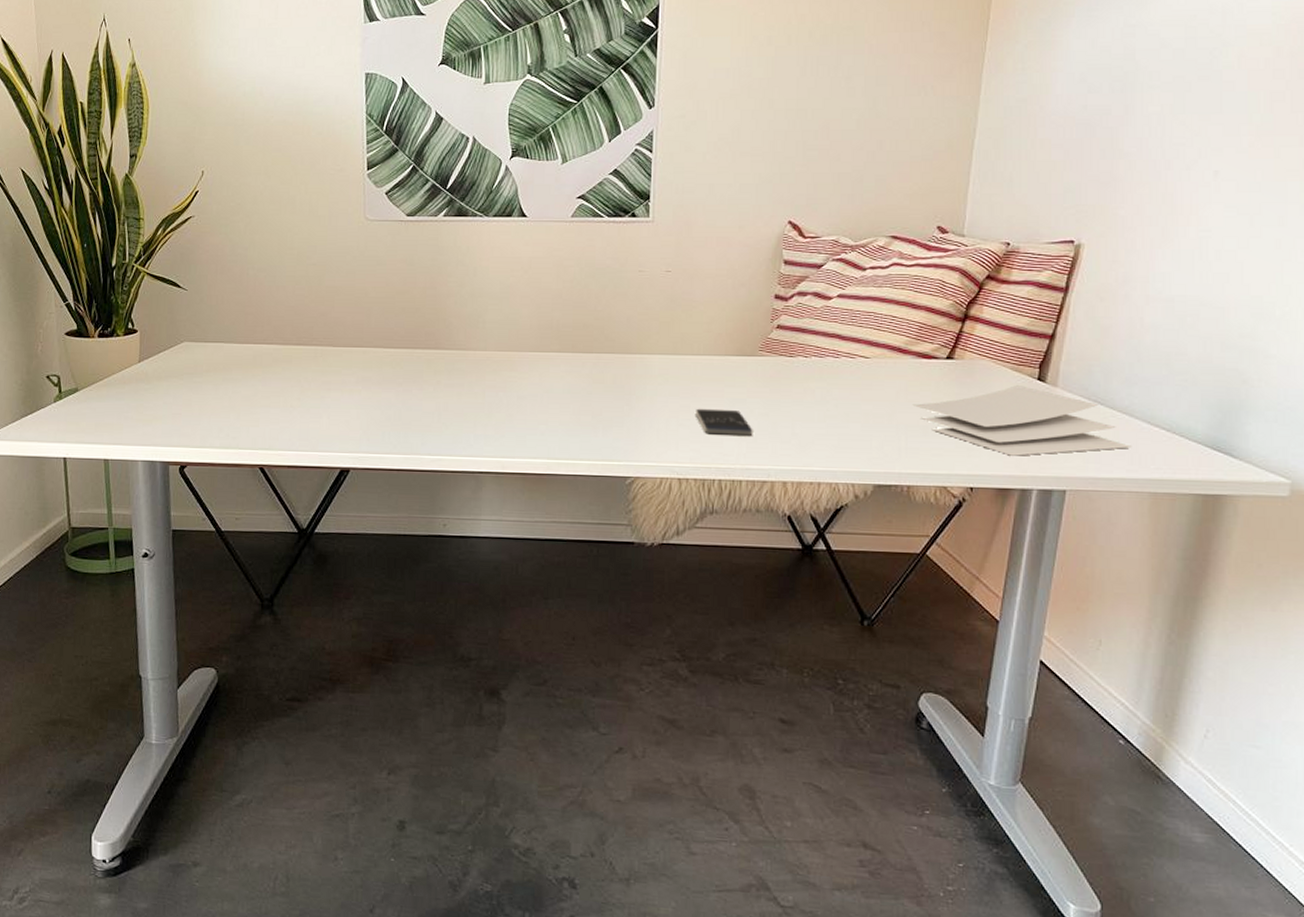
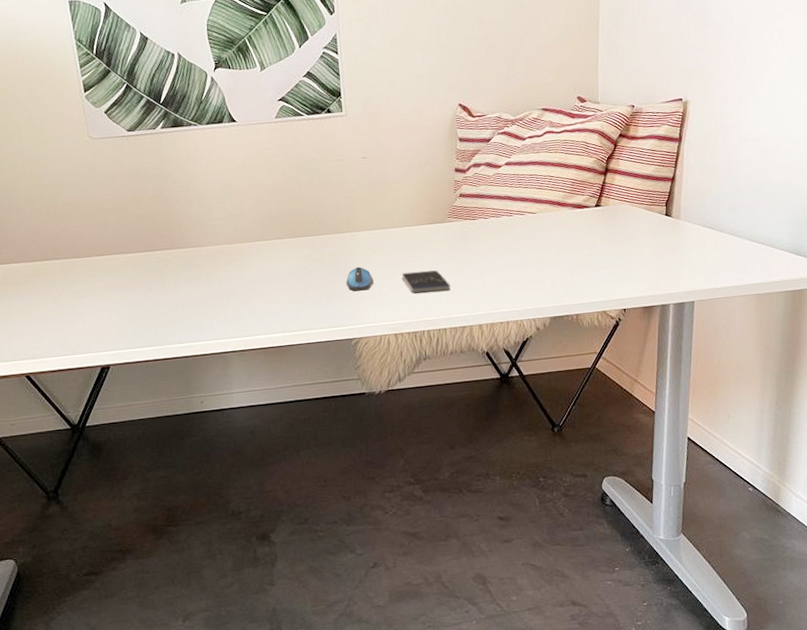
computer mouse: none [628,395,661,423] -> present [346,266,374,291]
papers: present [912,385,1132,456] -> none [573,221,739,280]

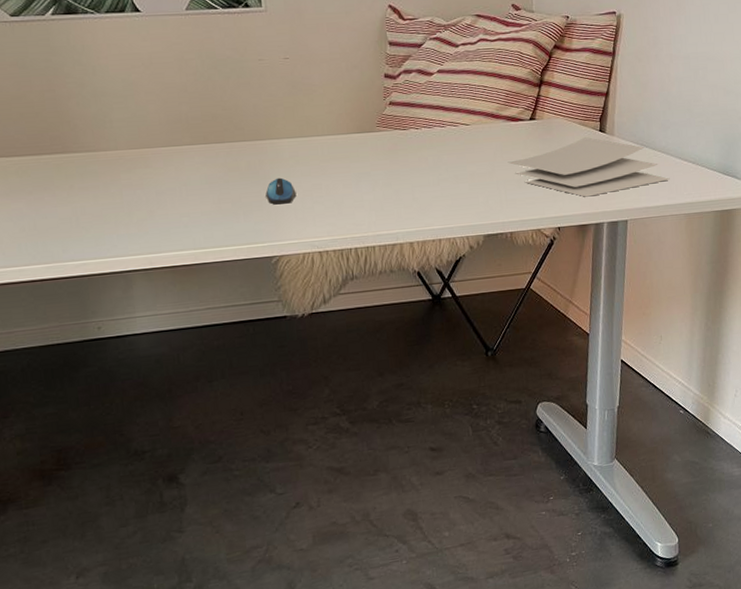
smartphone: present [402,270,451,293] -> none [327,183,380,208]
papers: none [573,221,739,280] -> present [507,137,670,197]

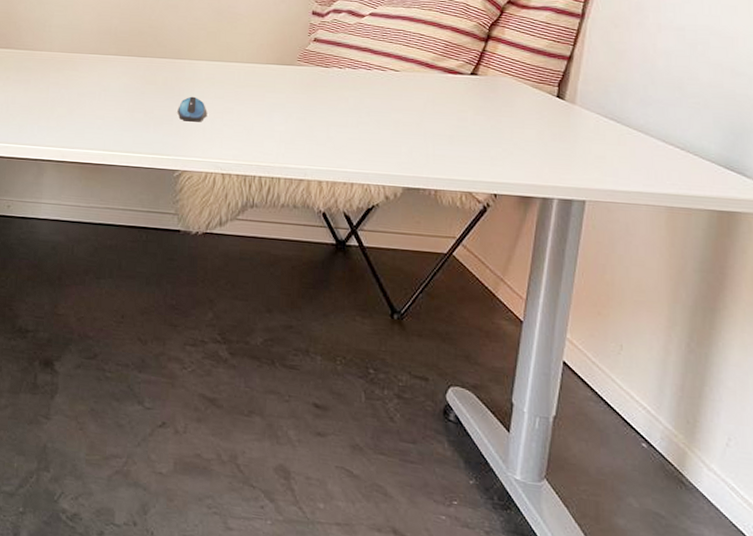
papers: present [507,137,670,197] -> none [439,101,648,167]

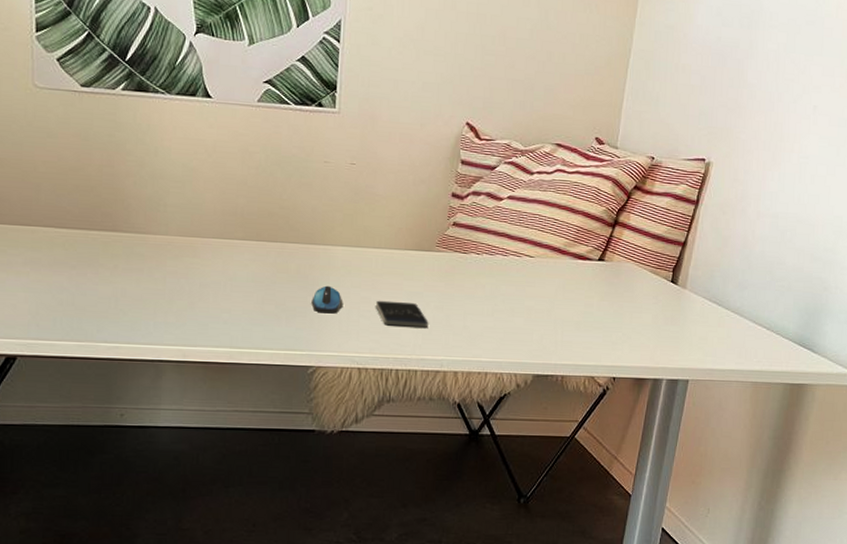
smartphone: none [239,110,291,137] -> present [376,300,429,328]

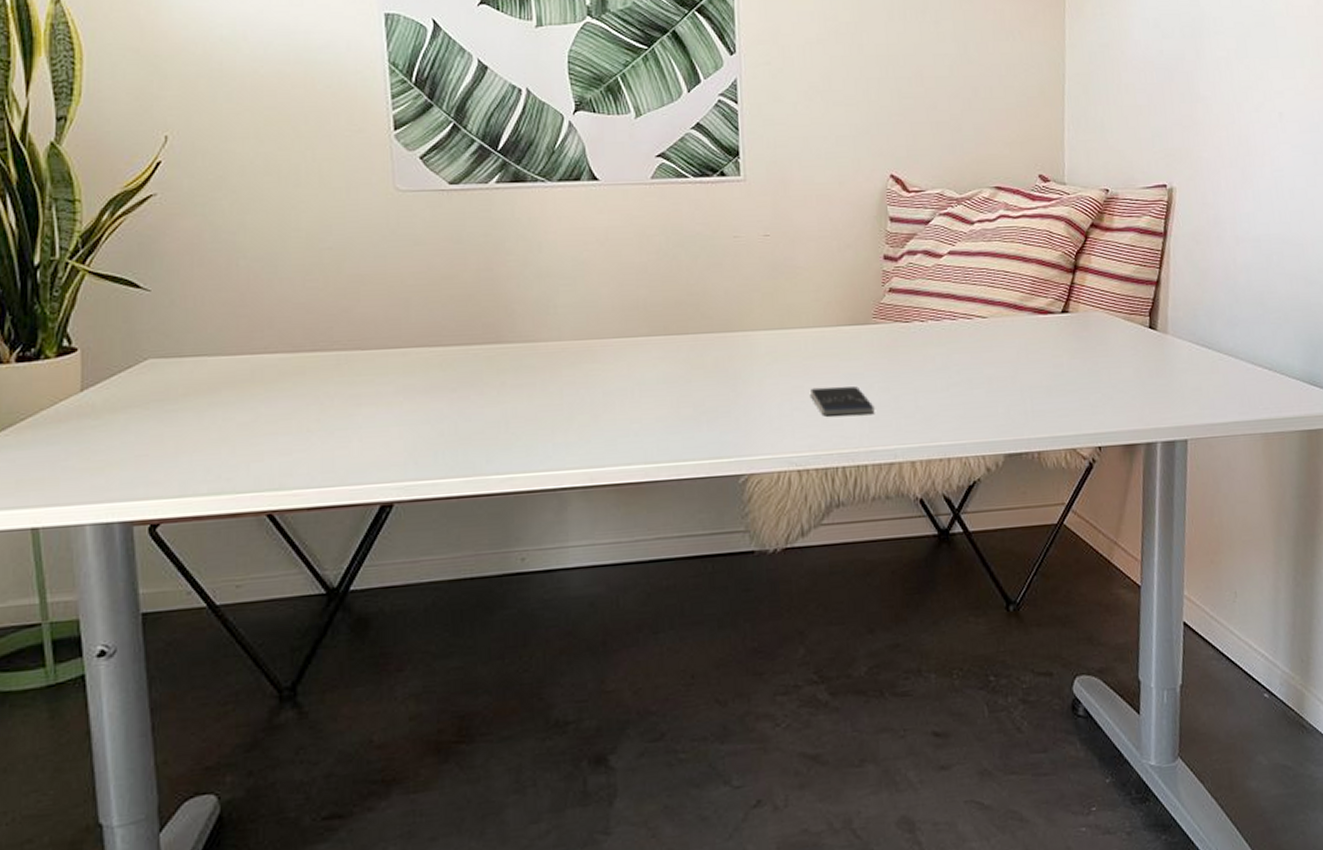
computer mouse: present [311,285,343,314] -> none [735,377,773,411]

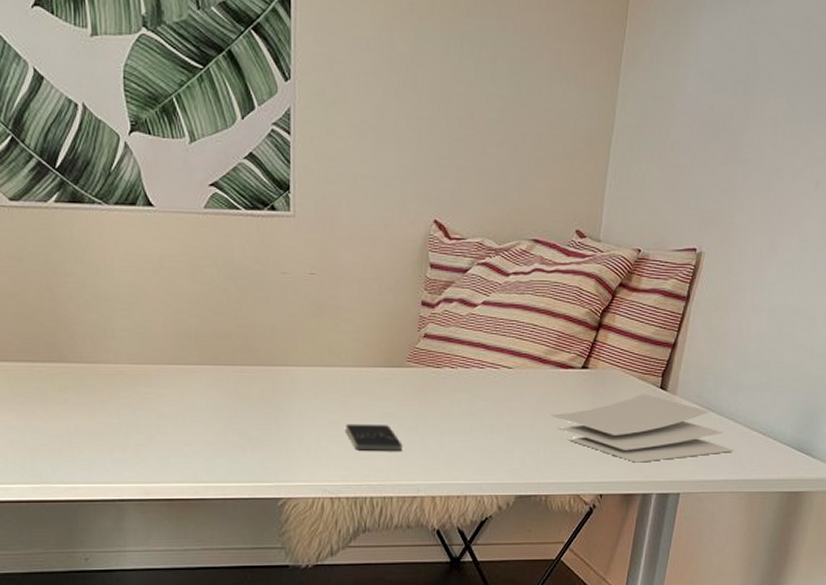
papers: none [1034,335,1241,409] -> present [551,394,735,463]

